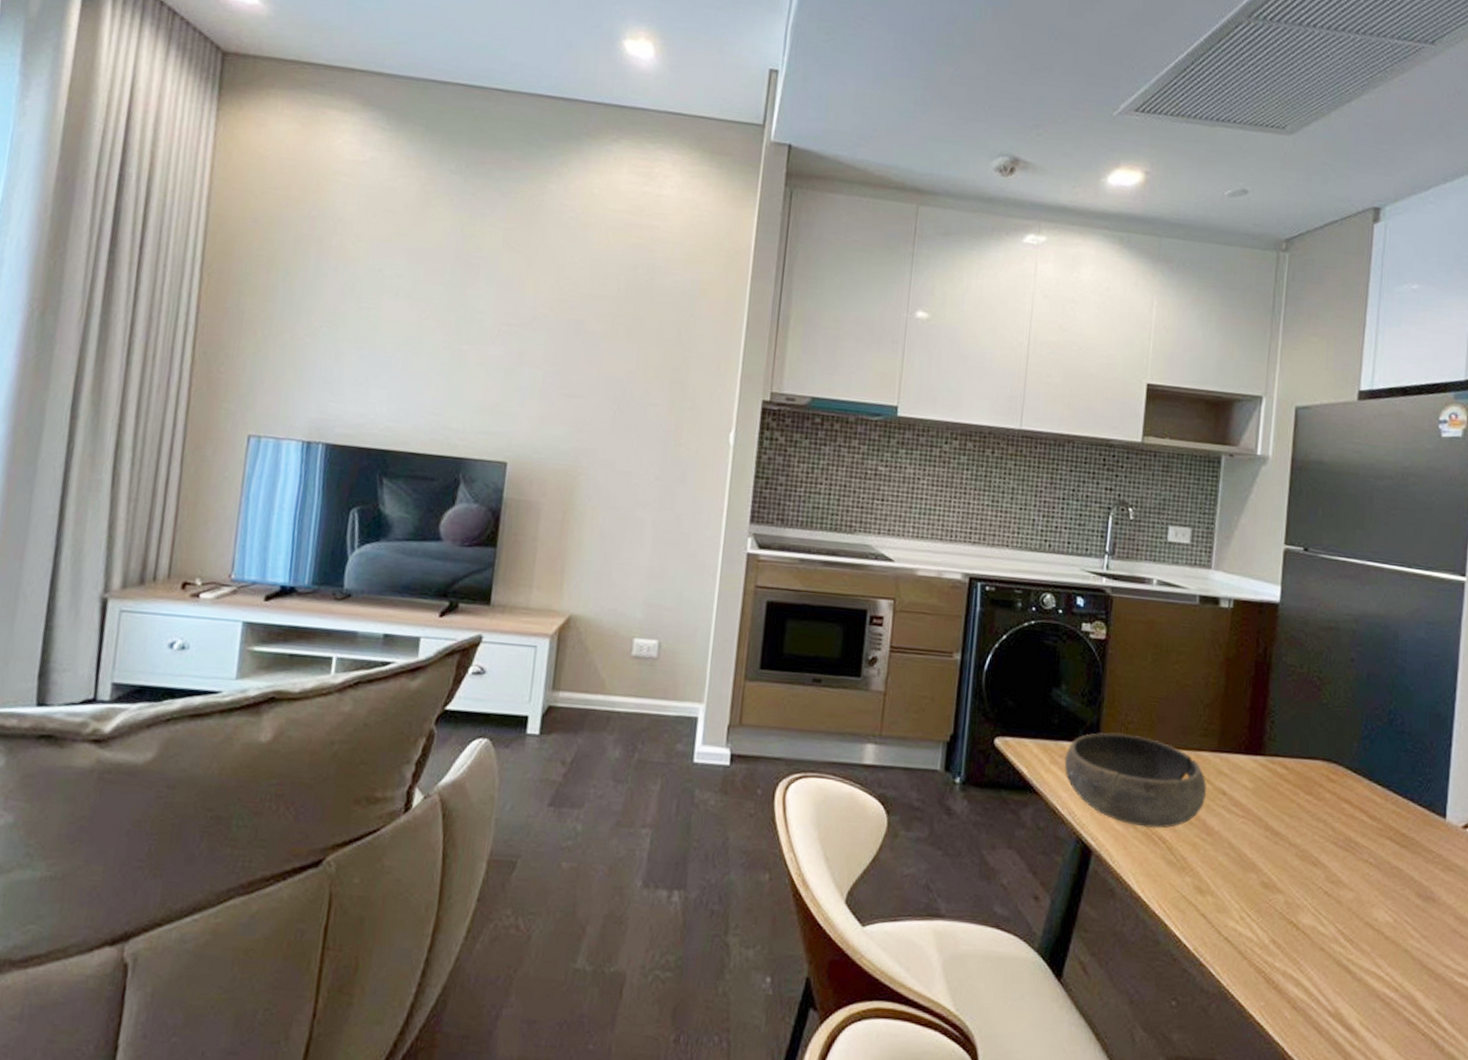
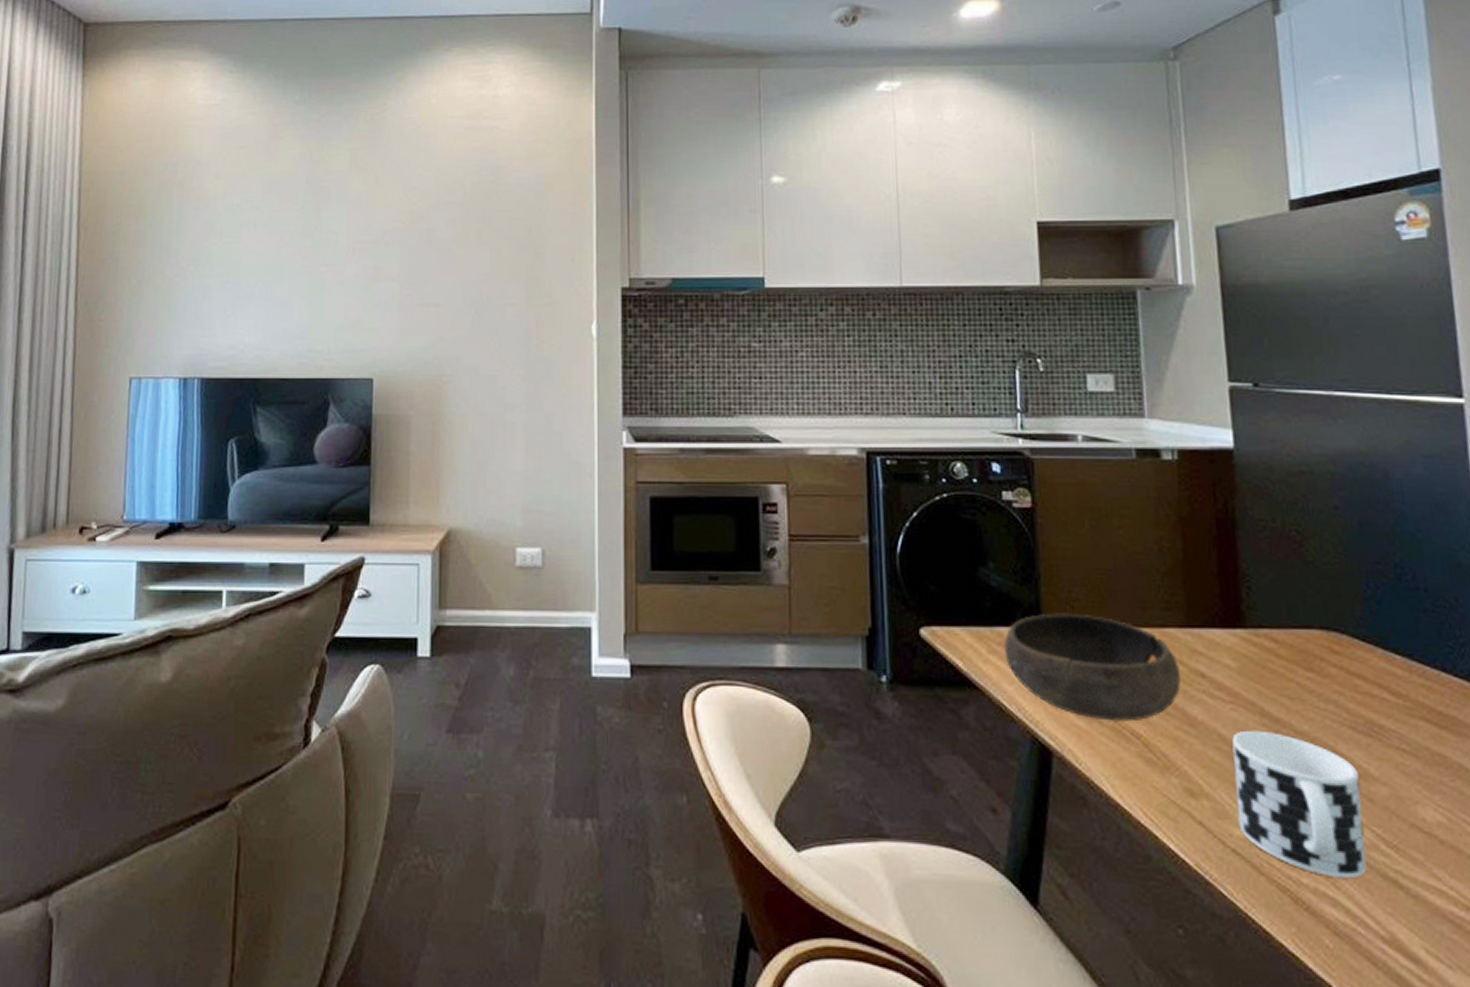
cup: none [1233,840,1334,965] -> present [1232,730,1367,879]

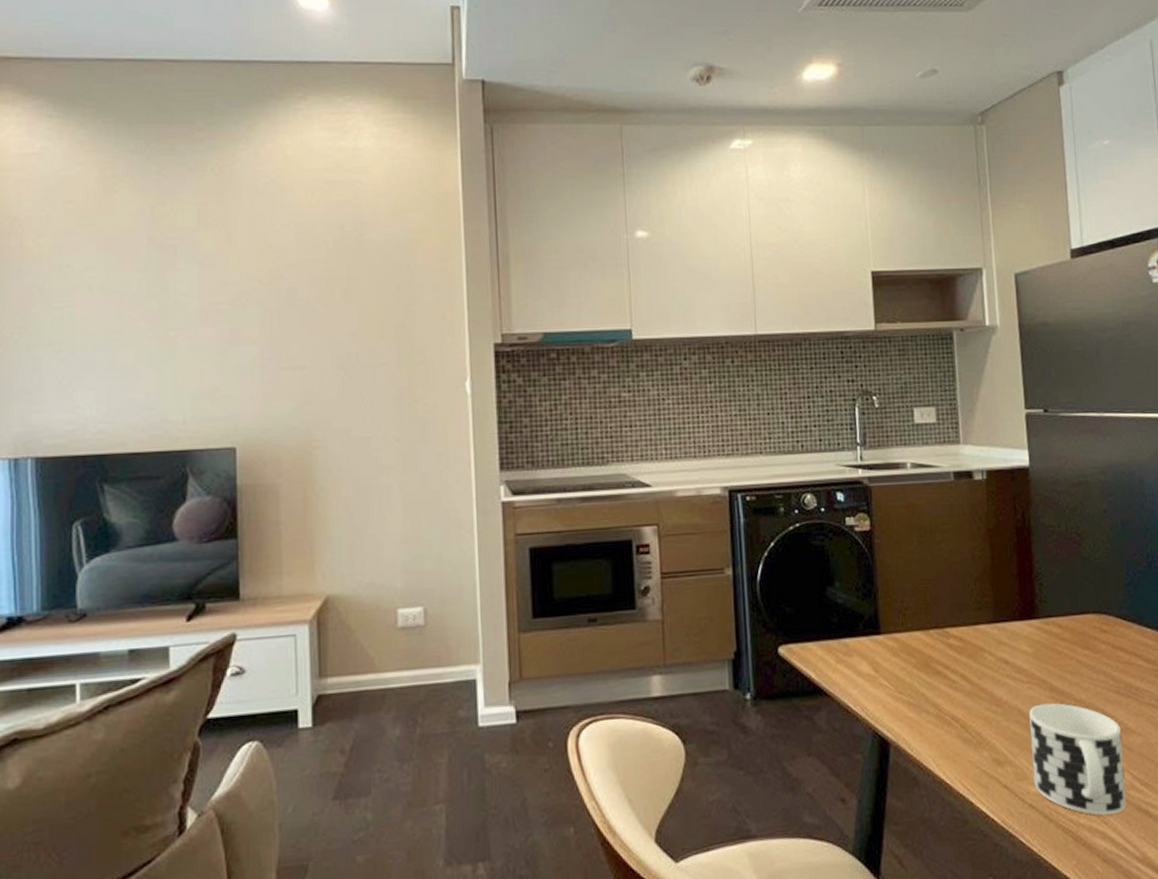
bowl: present [1003,613,1181,722] -> none [849,620,990,710]

